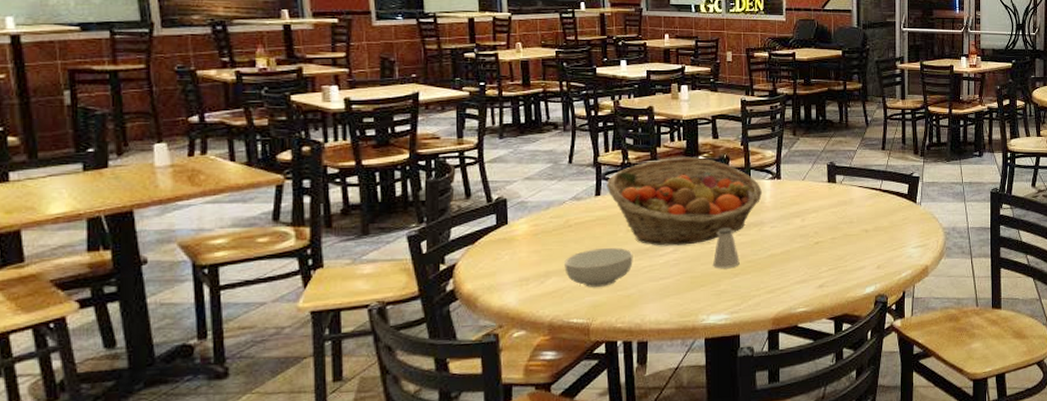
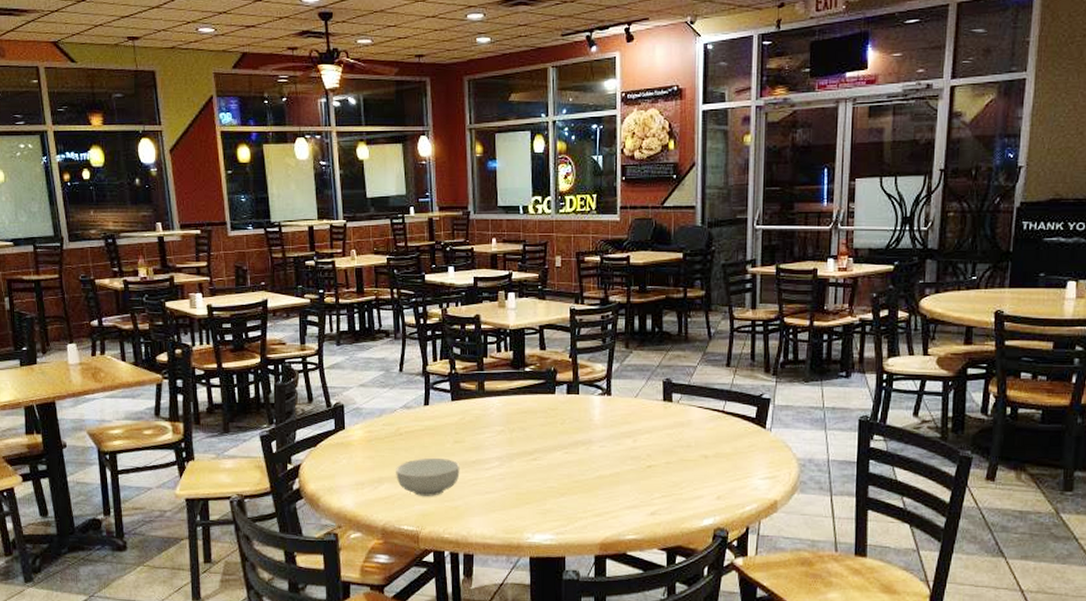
fruit basket: present [607,156,762,246] -> none [435,368,591,460]
saltshaker: present [713,227,740,268] -> none [539,444,566,487]

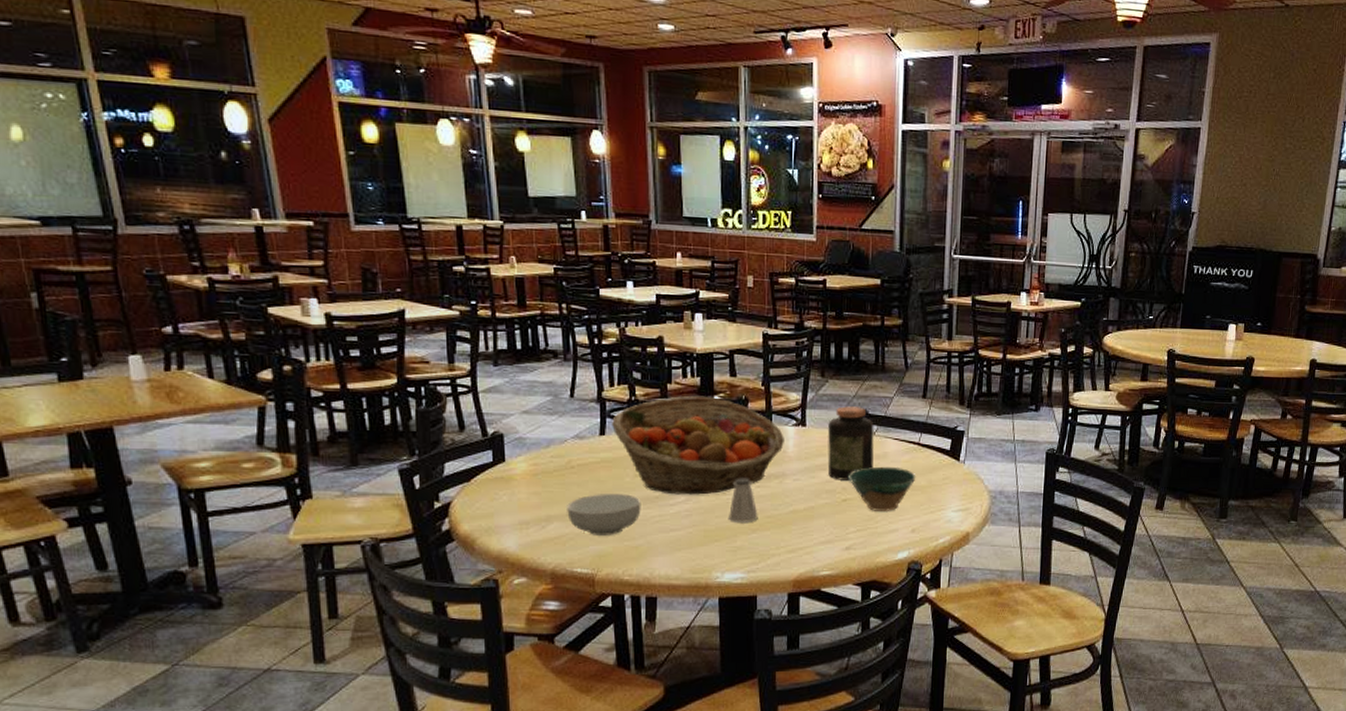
fruit basket: none [435,368,591,460] -> present [612,395,784,495]
saltshaker: none [539,444,566,487] -> present [729,478,758,522]
jar: none [632,376,678,447] -> present [827,406,874,480]
bowl: none [653,434,721,478] -> present [849,466,916,511]

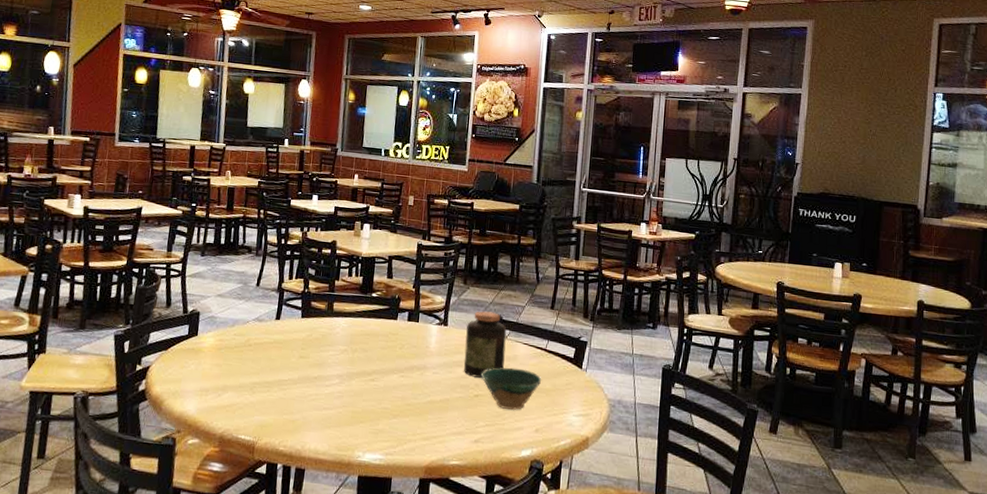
cereal bowl: present [567,494,641,535] -> none [240,370,302,408]
fruit basket: present [612,395,784,495] -> none [286,292,428,379]
saltshaker: present [729,478,758,522] -> none [374,367,400,408]

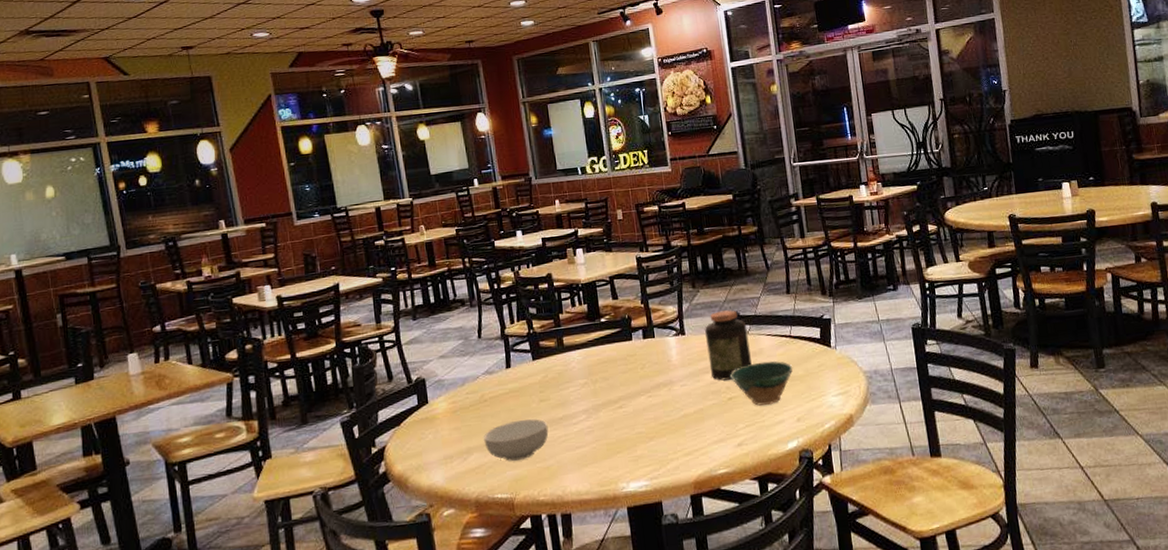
cereal bowl: none [240,370,302,408] -> present [484,419,549,461]

